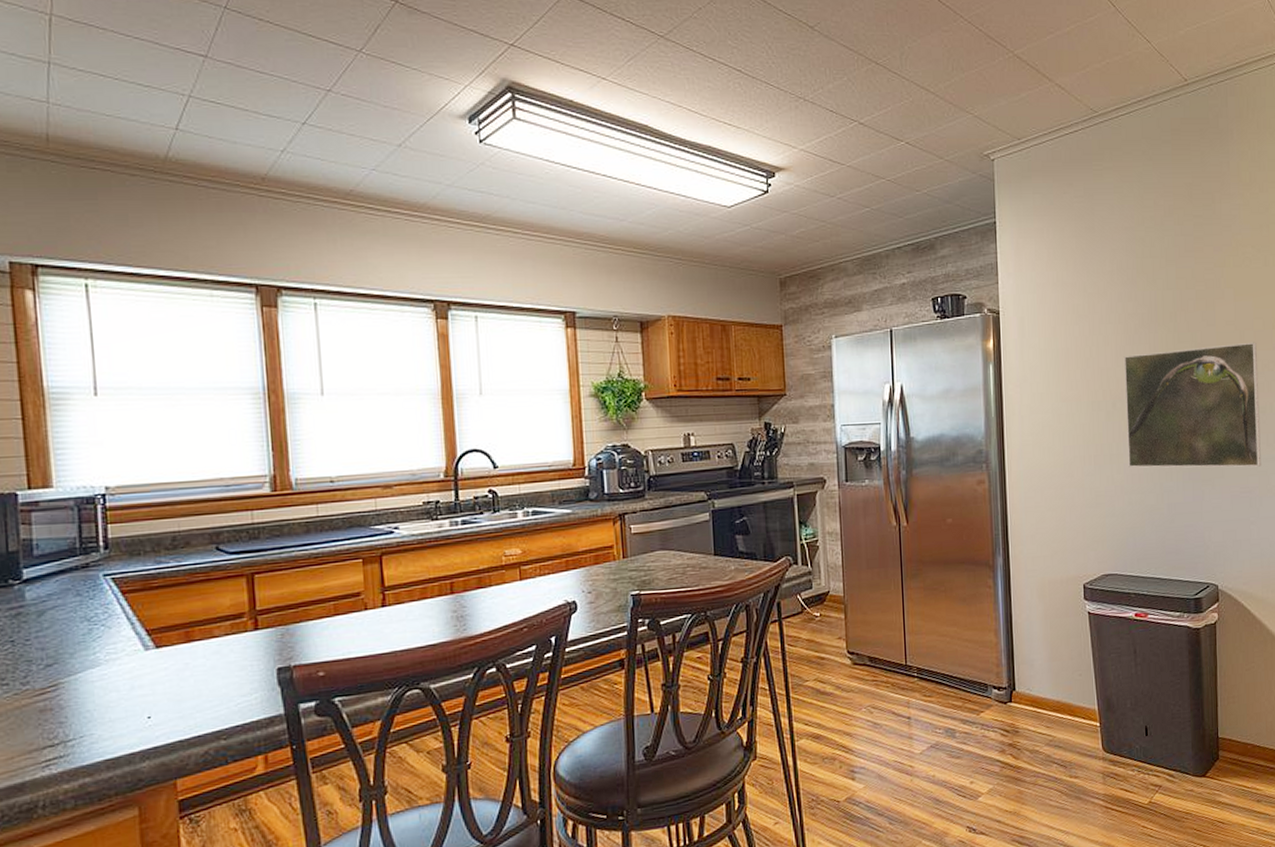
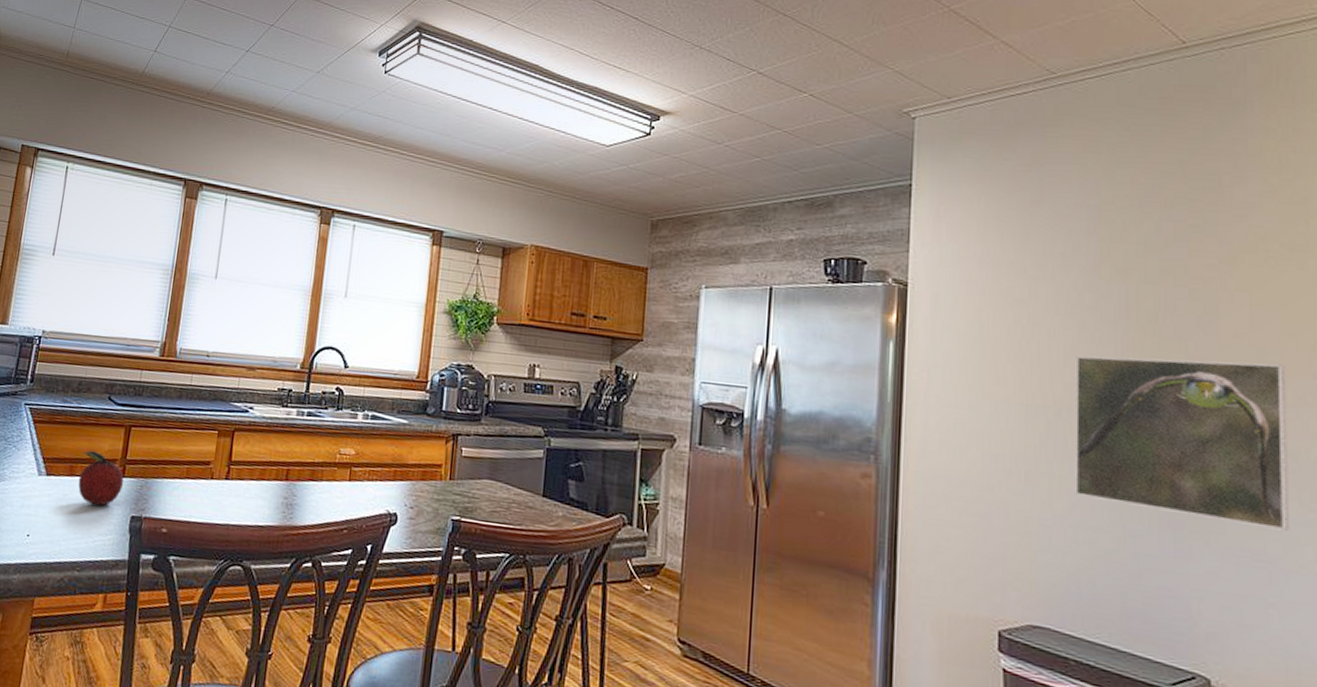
fruit: none [197,609,259,667] -> present [78,450,124,506]

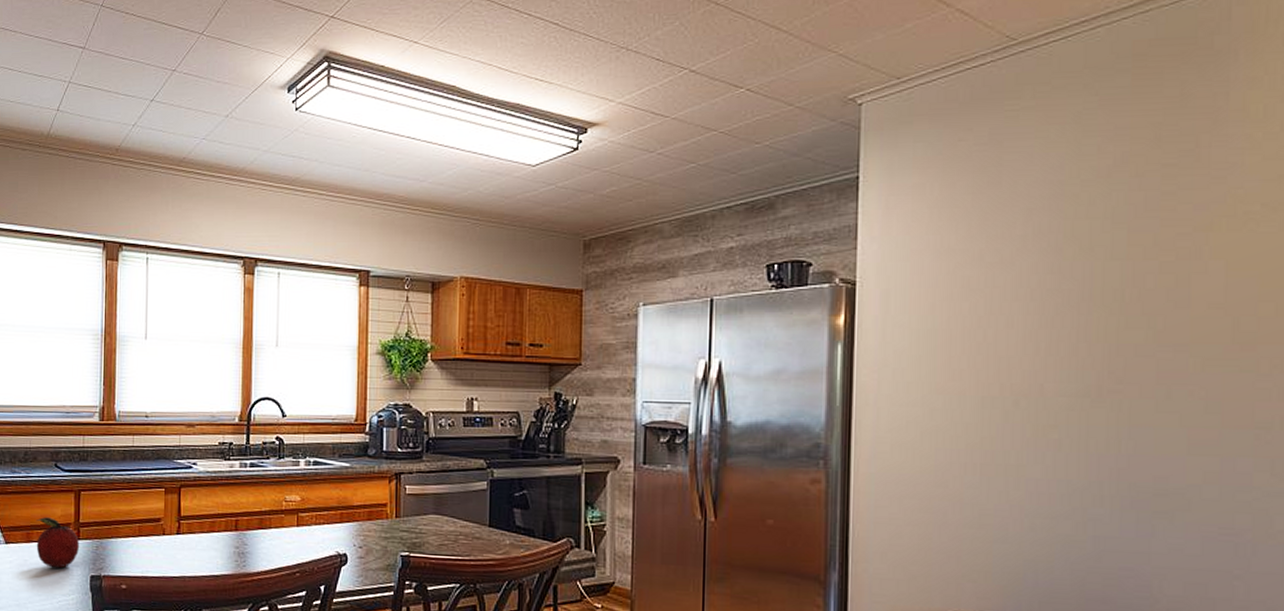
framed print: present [1074,355,1289,531] -> none [1033,332,1262,503]

